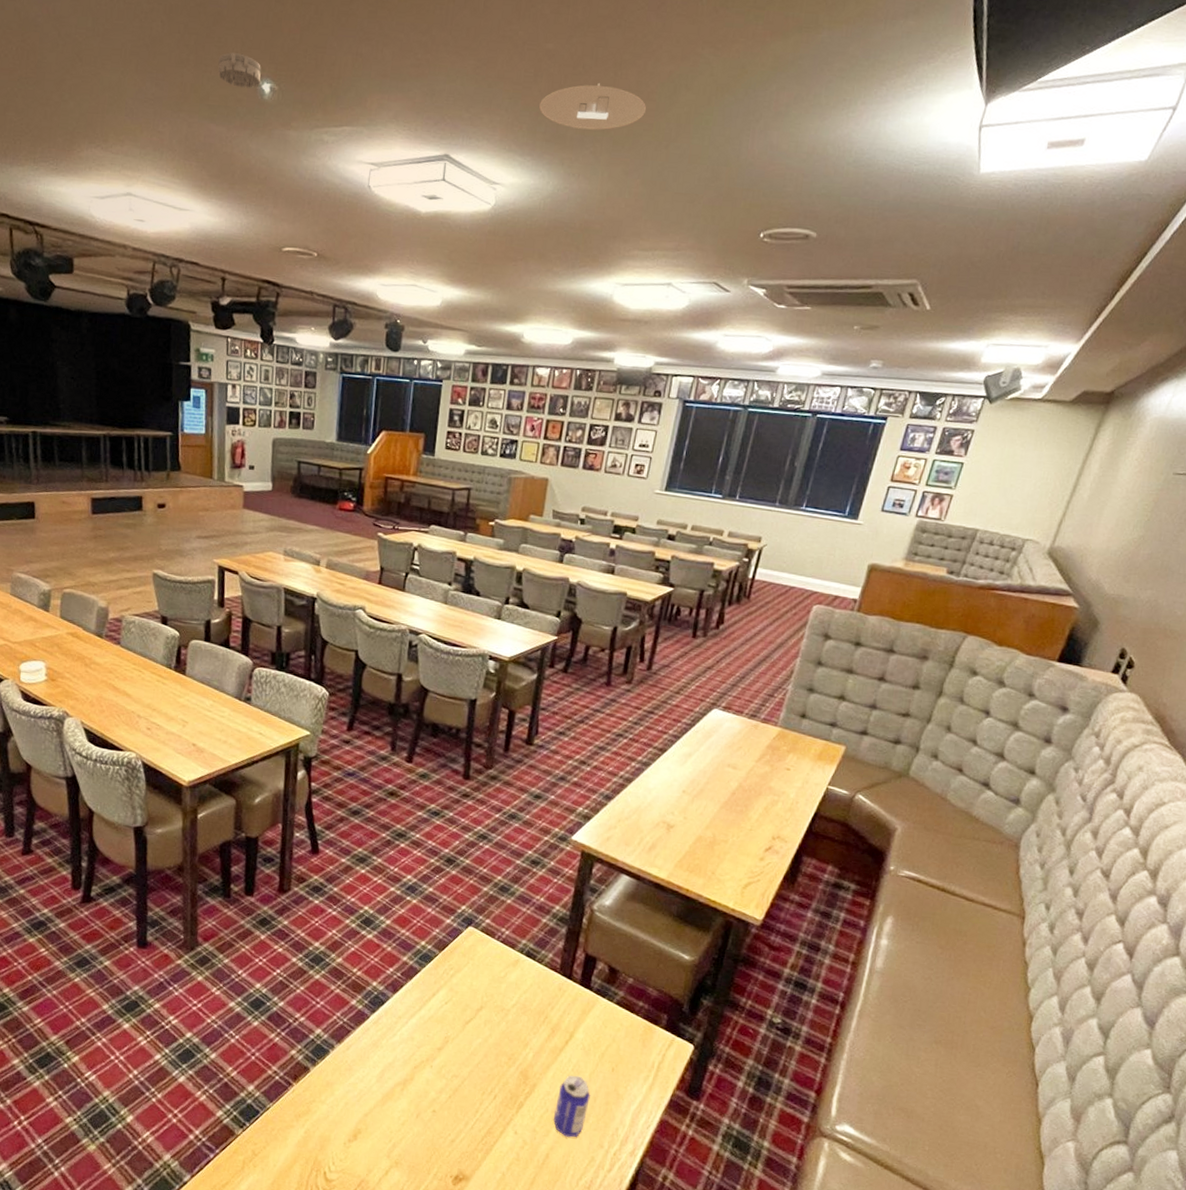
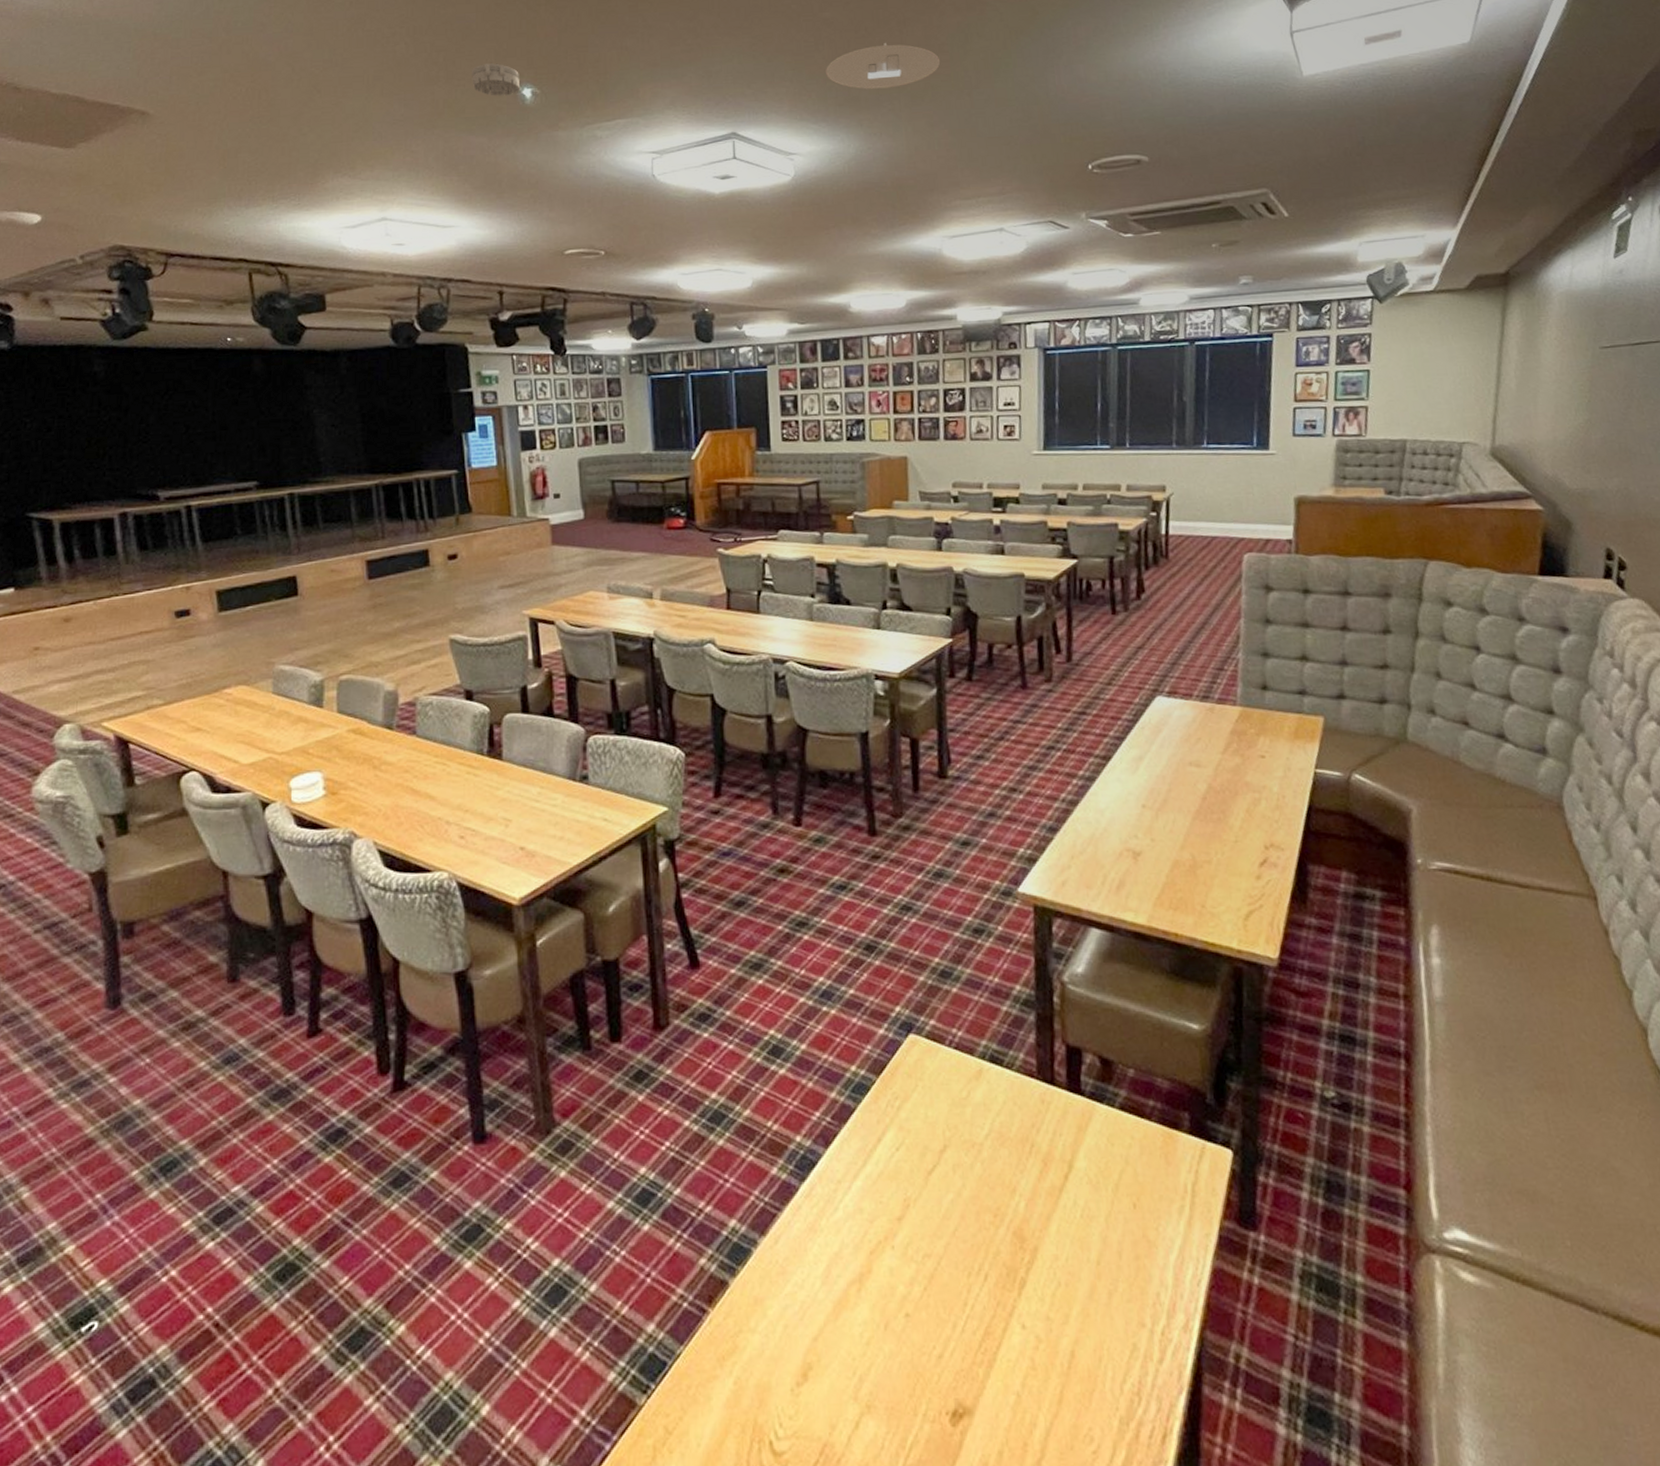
beer can: present [554,1075,590,1138] -> none [1069,1223,1114,1320]

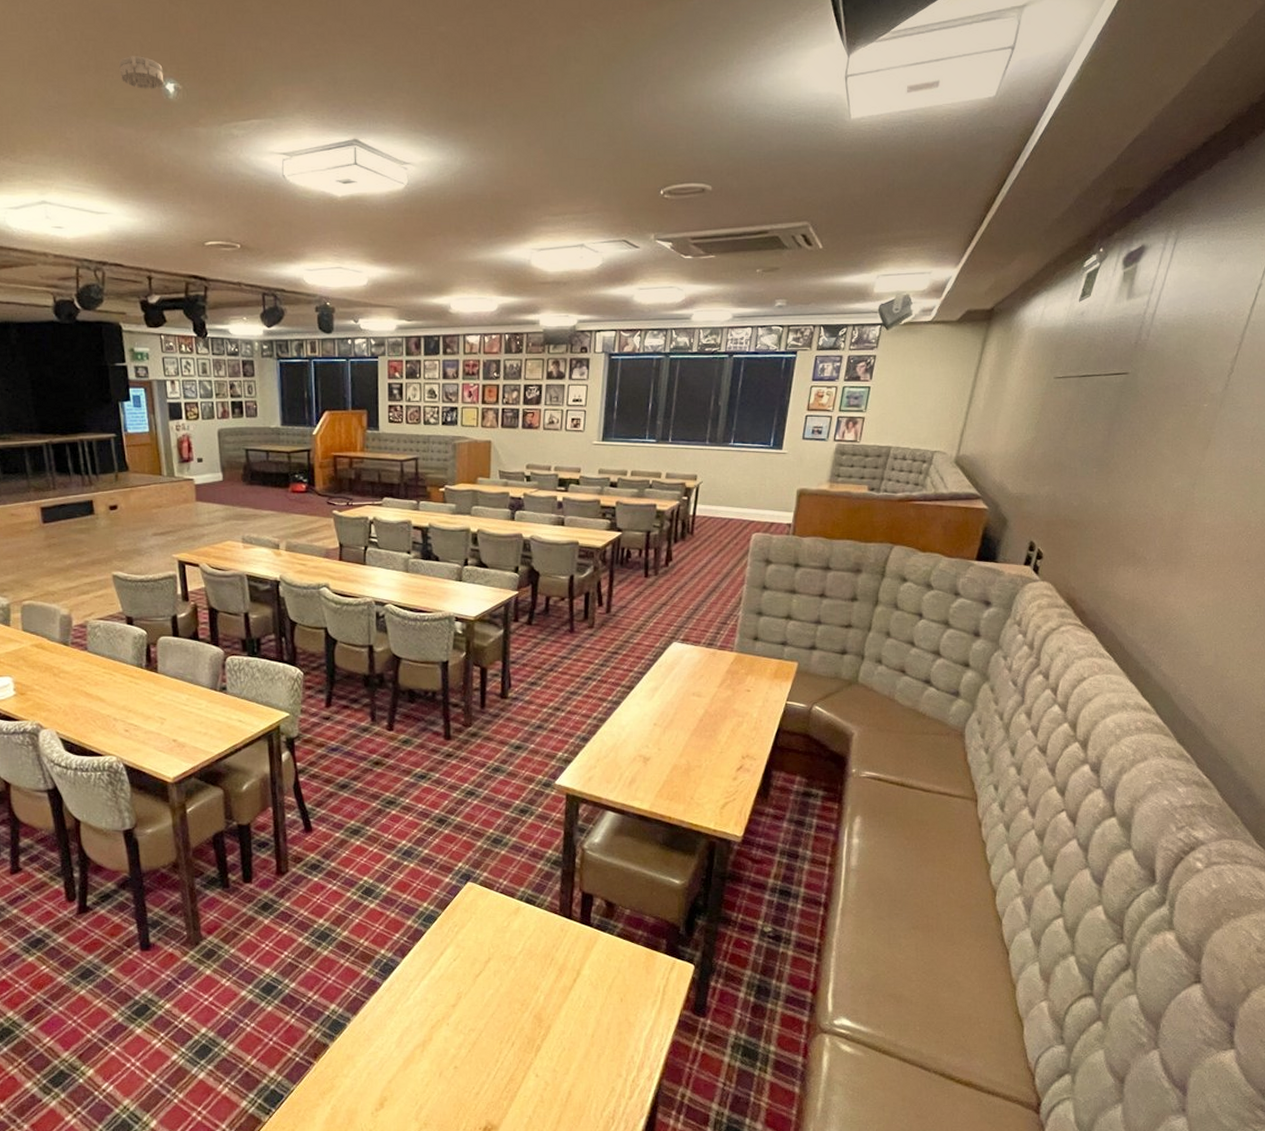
architectural model: present [826,42,941,89] -> none [439,60,541,105]

